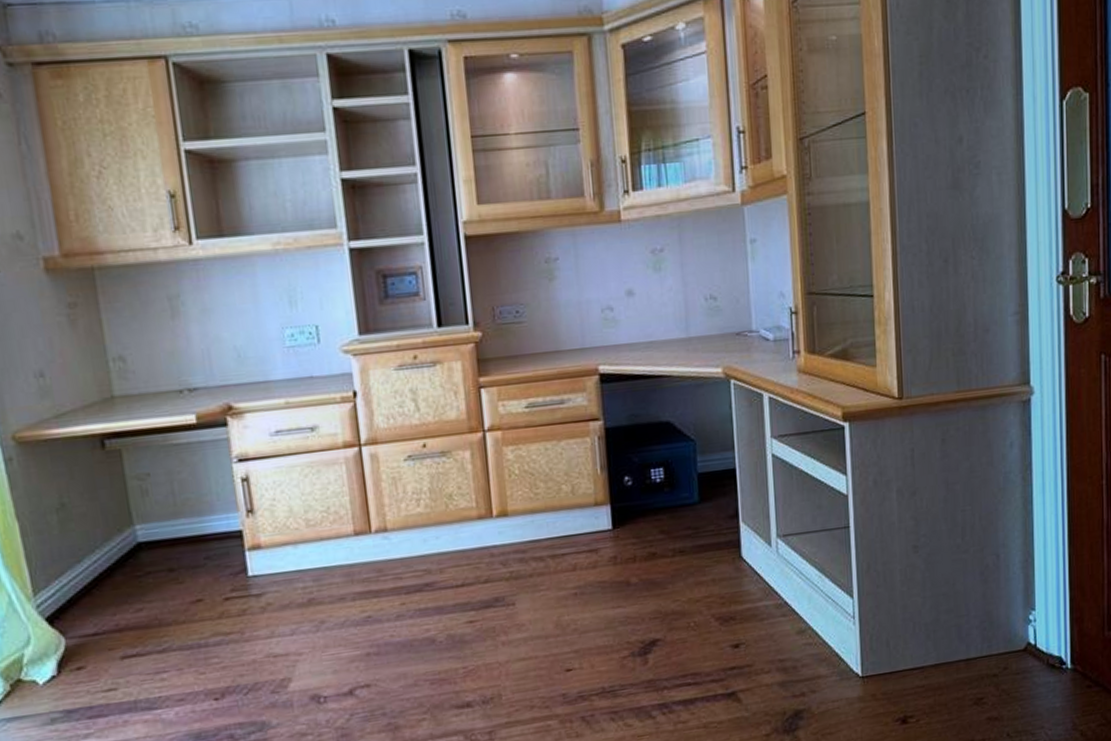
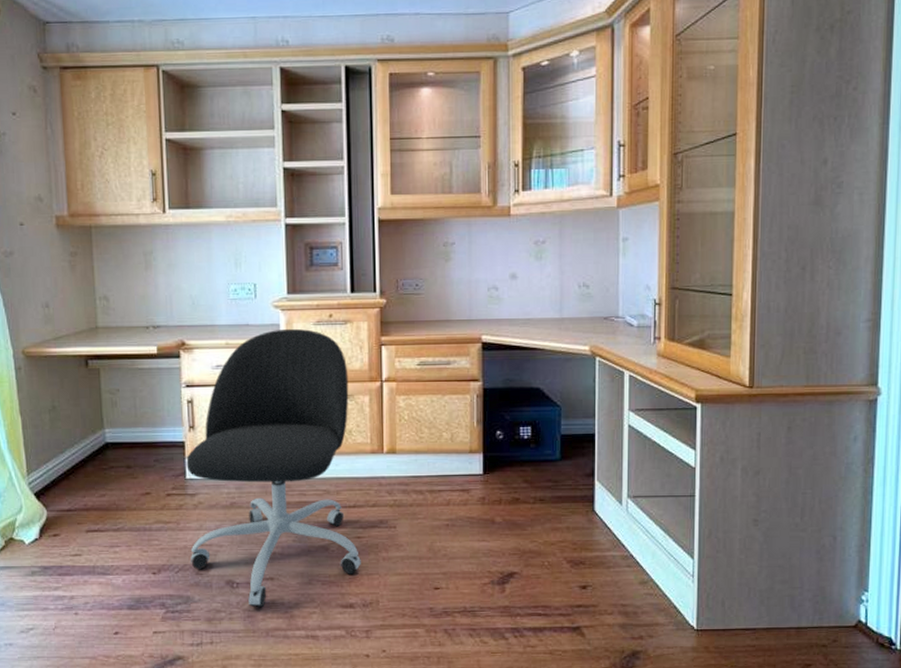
office chair: none [246,376,477,723] -> present [186,328,361,608]

